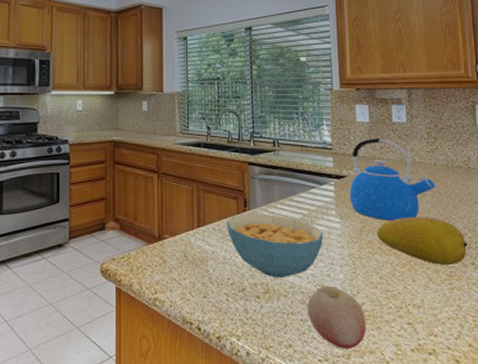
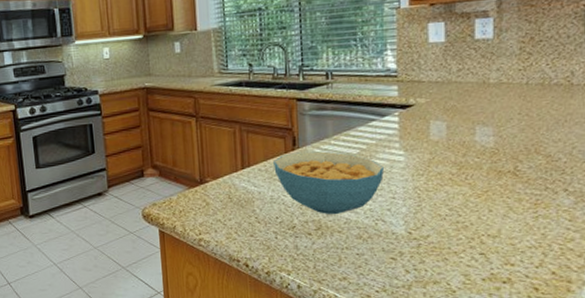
fruit: present [307,285,366,349] -> none [364,219,431,280]
kettle: present [349,138,436,221] -> none [416,59,526,150]
fruit: present [377,217,468,265] -> none [448,143,561,193]

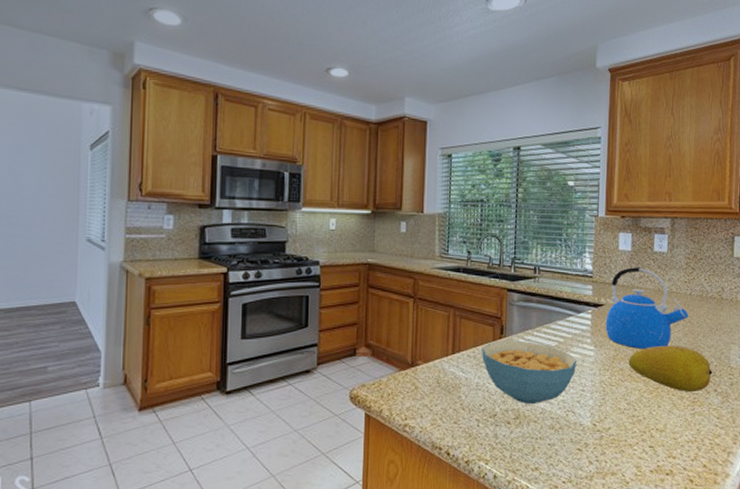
kettle: none [416,59,526,150] -> present [605,267,689,349]
fruit: none [448,143,561,193] -> present [628,345,713,391]

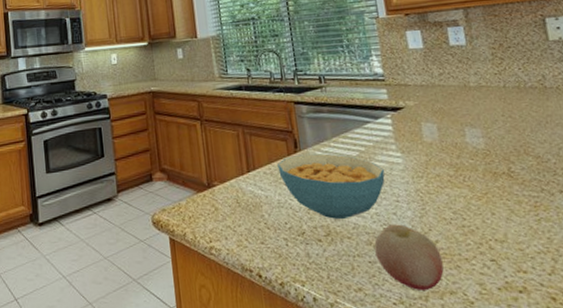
fruit: none [556,411,611,471] -> present [374,224,444,290]
kettle: present [605,267,689,349] -> none [407,64,508,152]
fruit: present [628,345,713,391] -> none [444,144,553,195]

